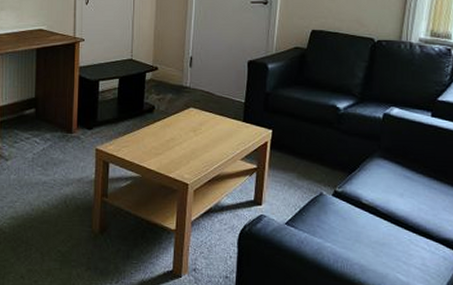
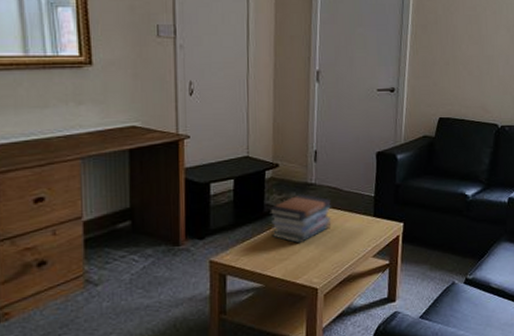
book stack: none [147,96,205,141] -> present [268,194,332,244]

